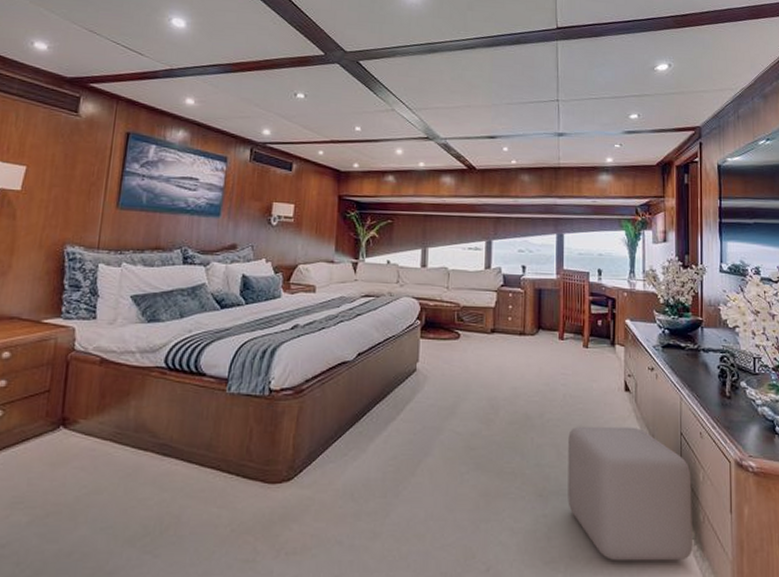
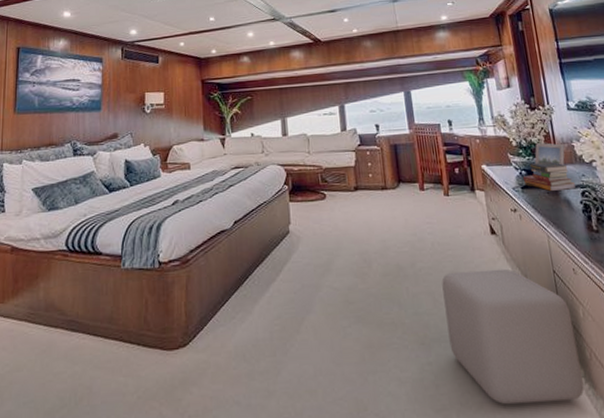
books: none [665,322,715,354] -> present [522,161,576,192]
picture frame: none [680,301,712,328] -> present [535,142,565,166]

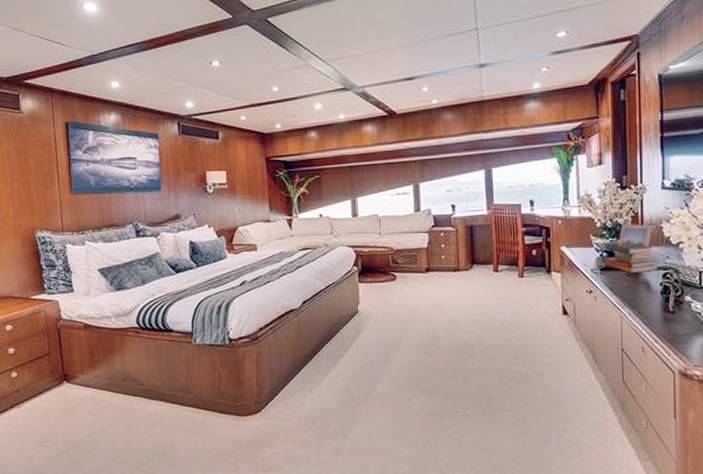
pouf: present [441,269,584,405] -> none [508,347,636,465]

